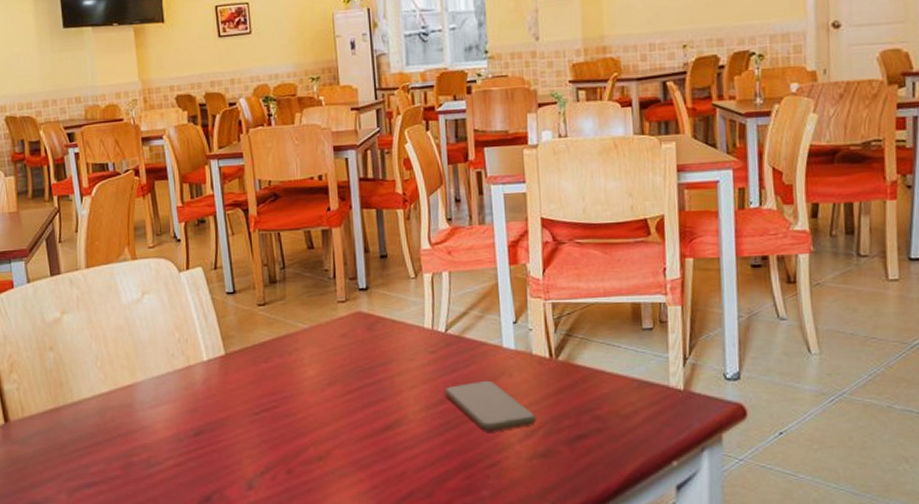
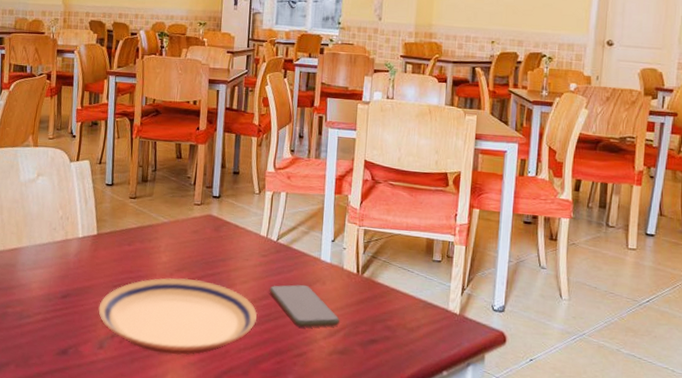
plate: none [240,391,434,485] -> present [98,278,258,355]

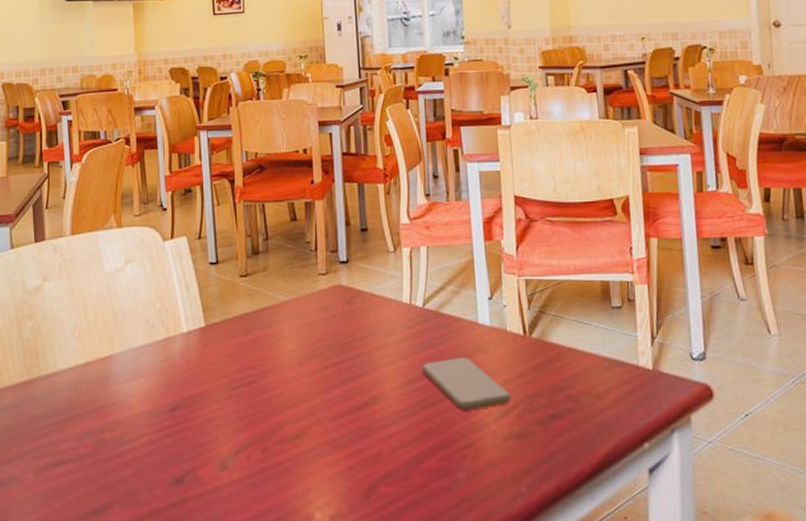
plate: present [98,278,258,355] -> none [216,366,411,466]

